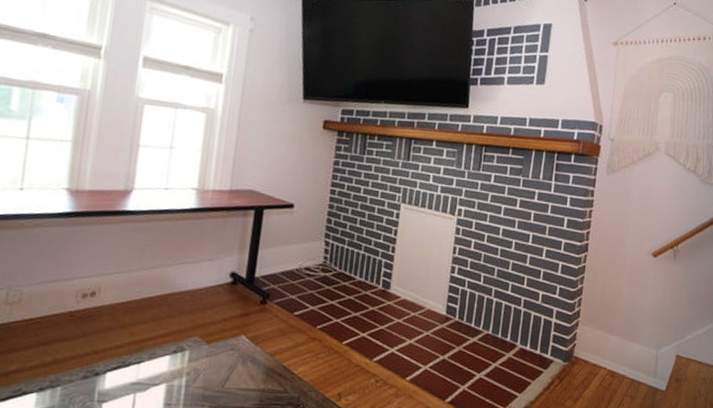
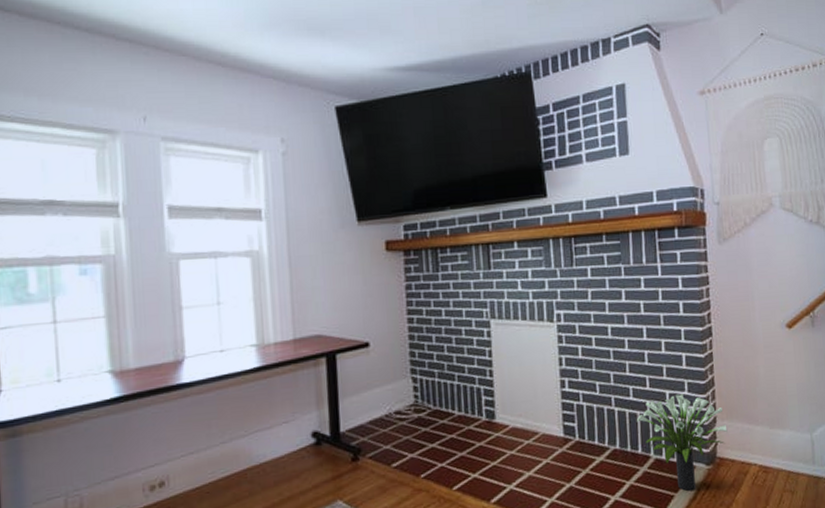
potted plant: none [511,295,587,381] -> present [637,392,728,491]

